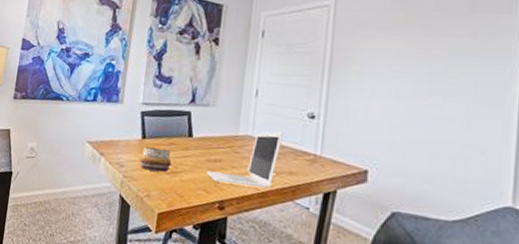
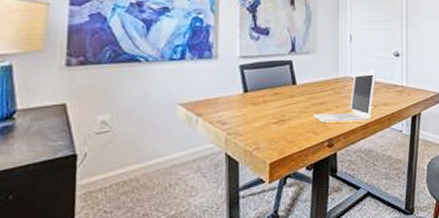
decorative bowl: present [140,146,172,173] -> none [244,99,278,124]

